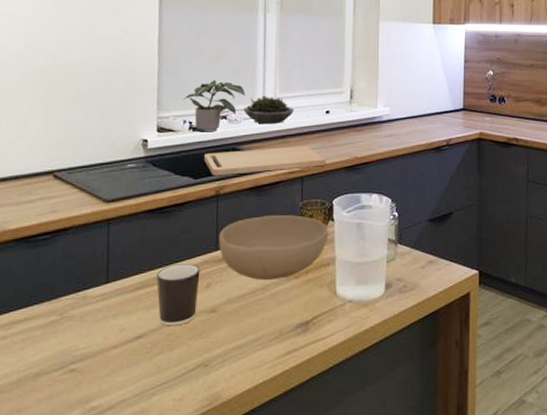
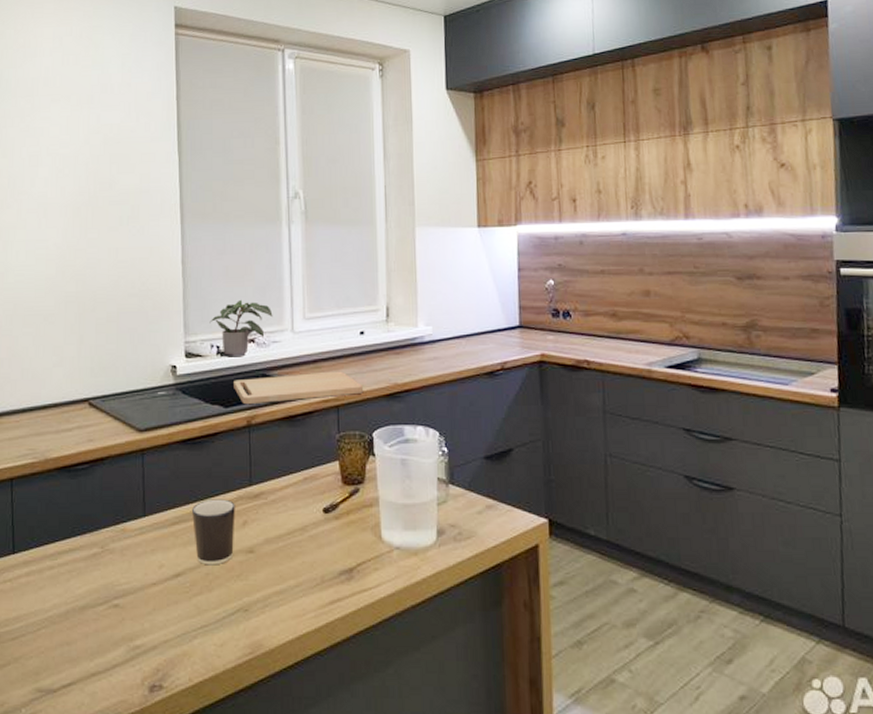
bowl: present [219,214,329,281] -> none [253,447,370,521]
succulent plant: present [243,95,294,124] -> none [272,316,325,348]

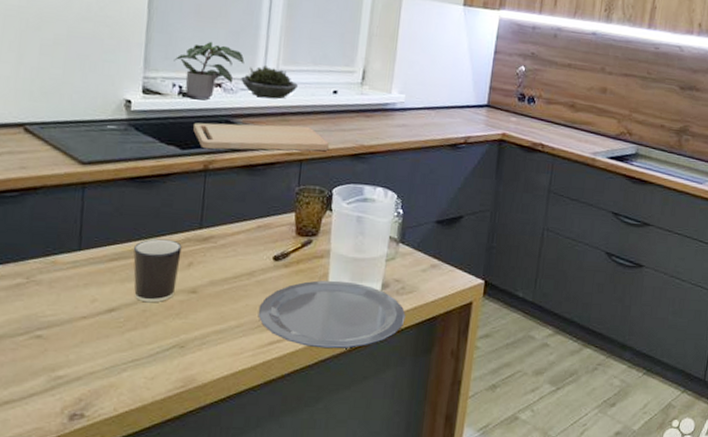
succulent plant: none [272,316,325,348] -> present [241,65,298,99]
plate: none [315,530,468,606] -> present [258,280,406,349]

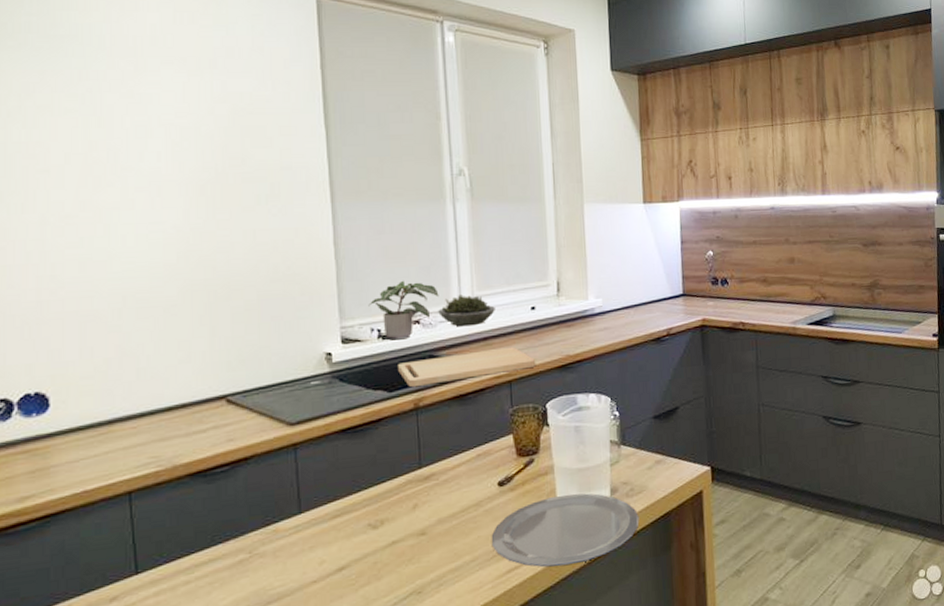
mug: present [133,238,182,303] -> none [354,485,405,555]

